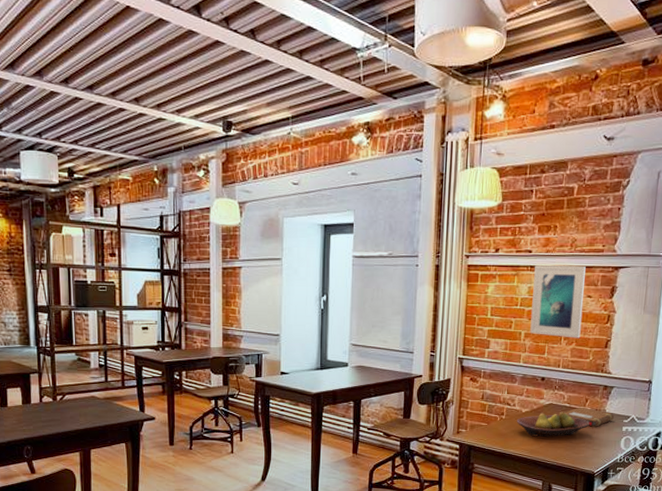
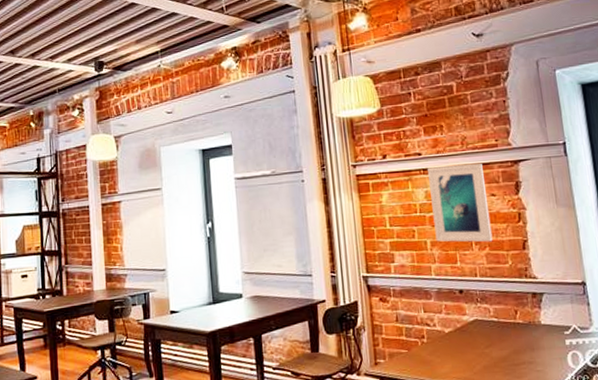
fruit bowl: present [517,412,589,437] -> none [441,328,526,361]
notebook: present [564,407,614,427] -> none [493,320,552,343]

